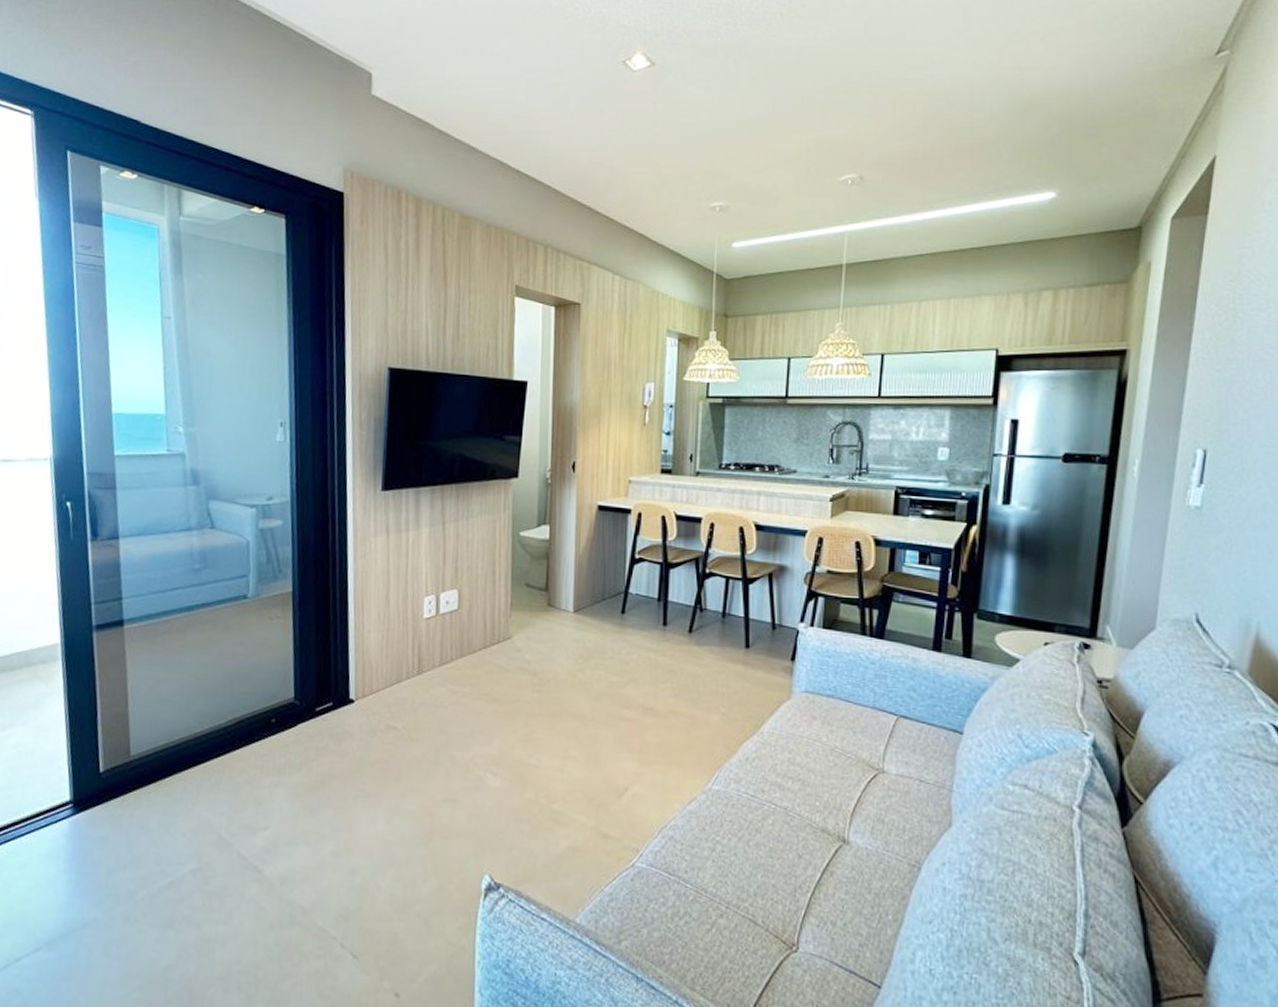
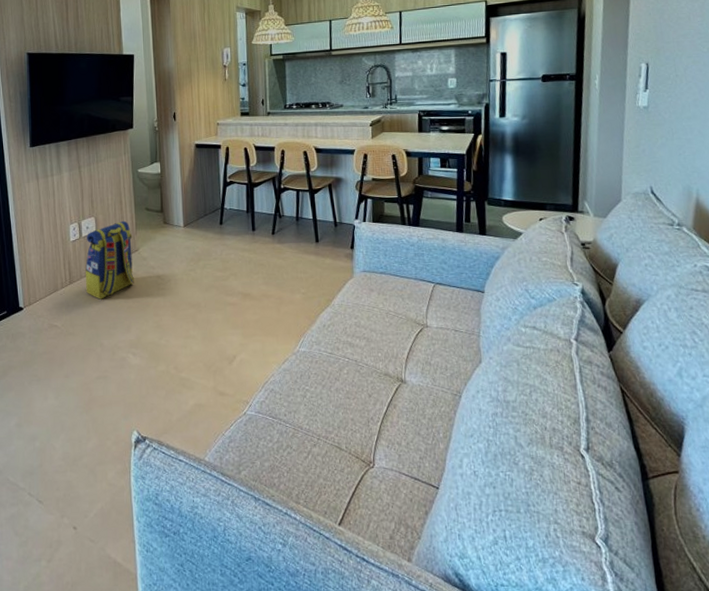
backpack: none [439,597,505,698] -> present [85,220,134,299]

